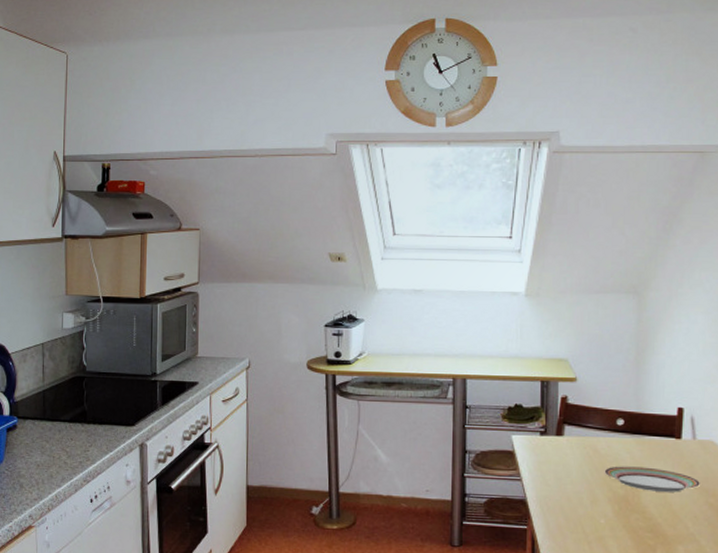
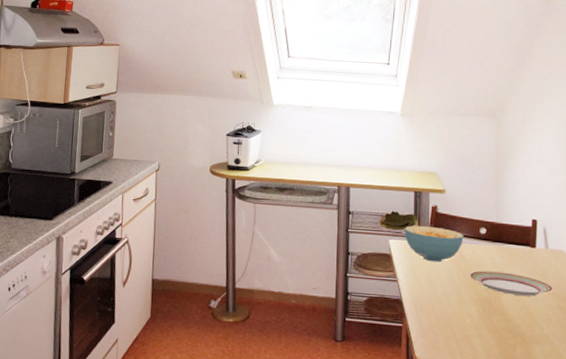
cereal bowl: none [529,419,598,459] -> present [404,225,464,263]

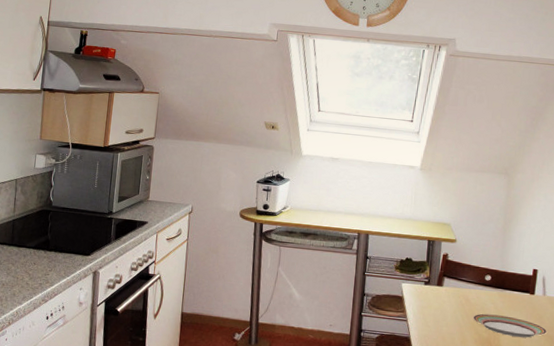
cereal bowl: present [404,225,464,263] -> none [416,271,470,305]

